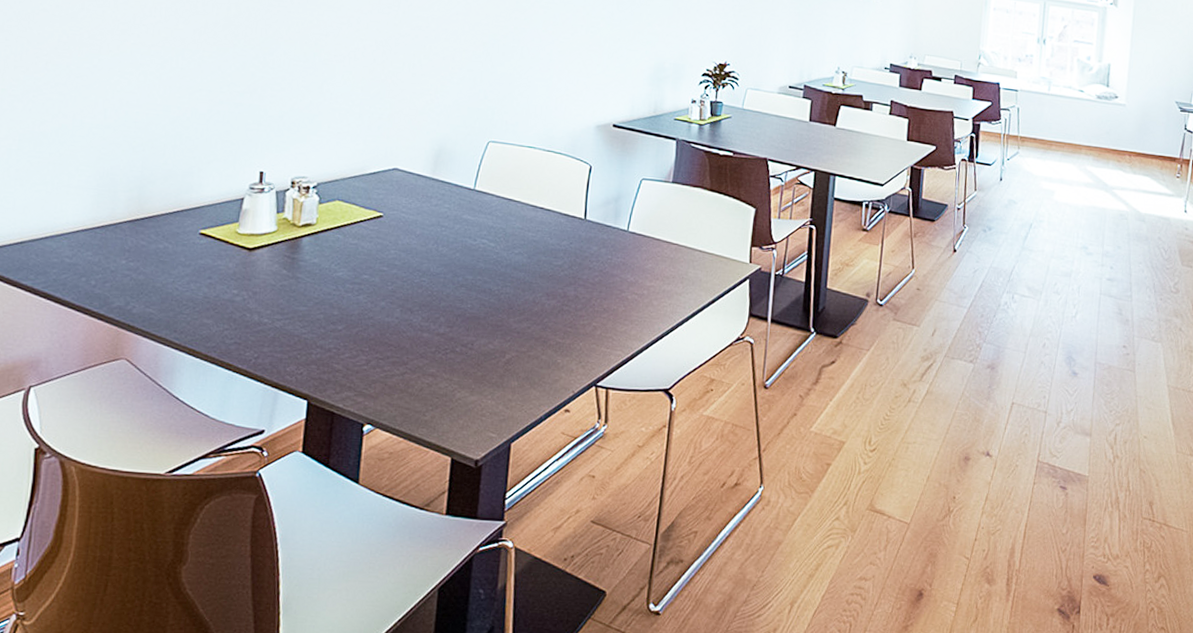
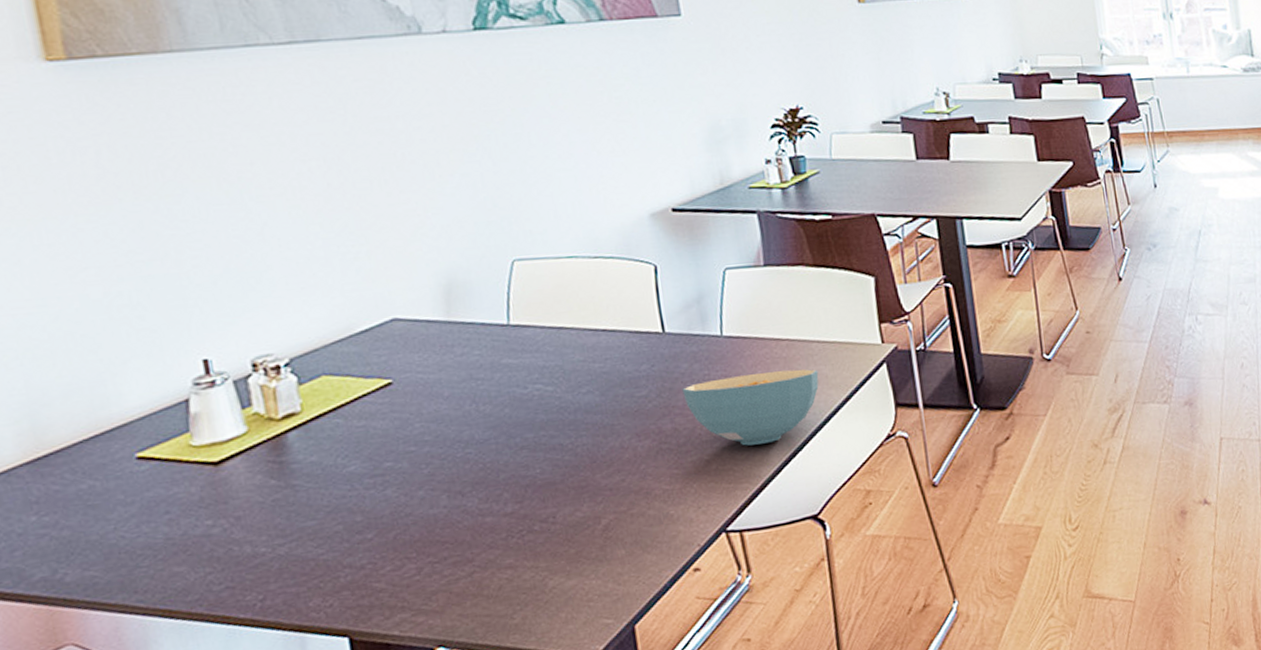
cereal bowl: none [588,264,695,324] -> present [682,369,819,446]

